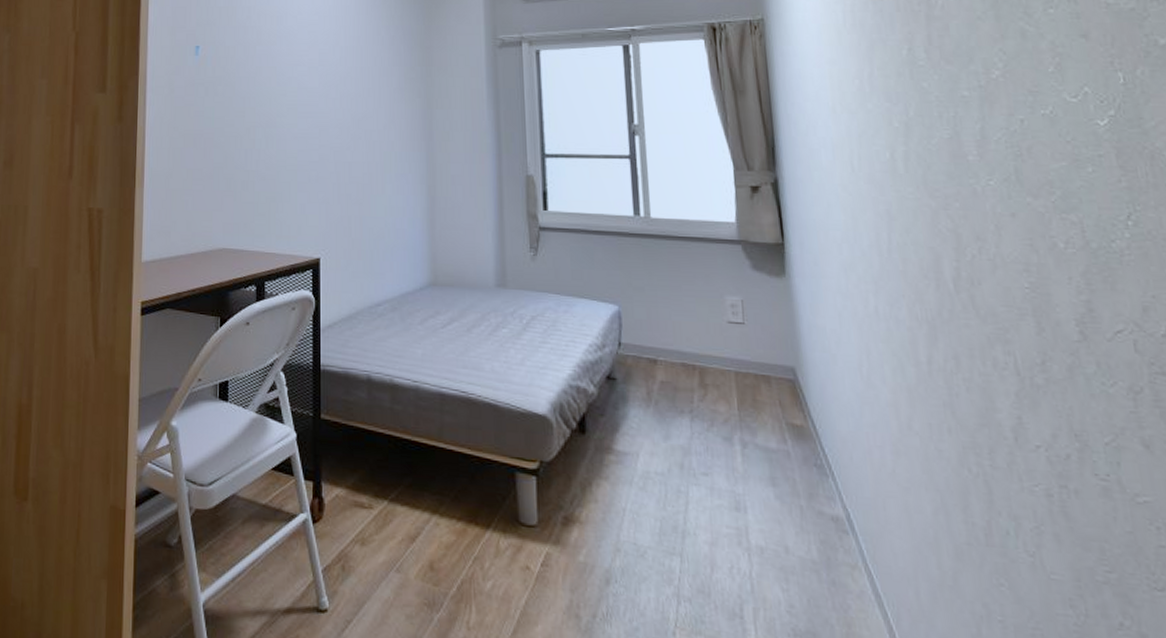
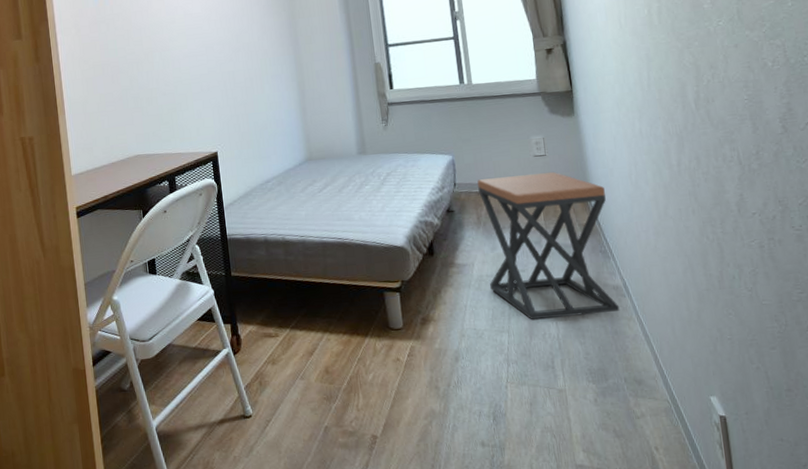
stool: none [650,342,840,553] -> present [477,171,620,319]

